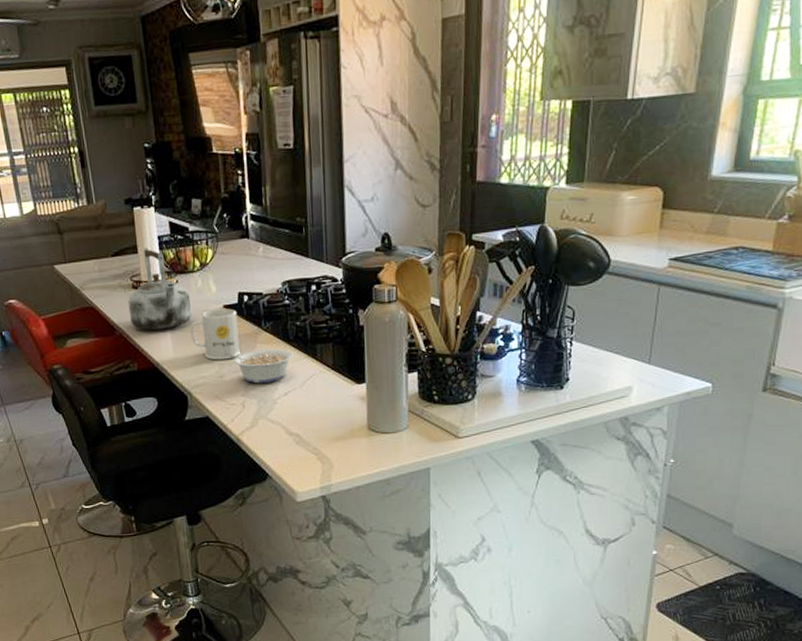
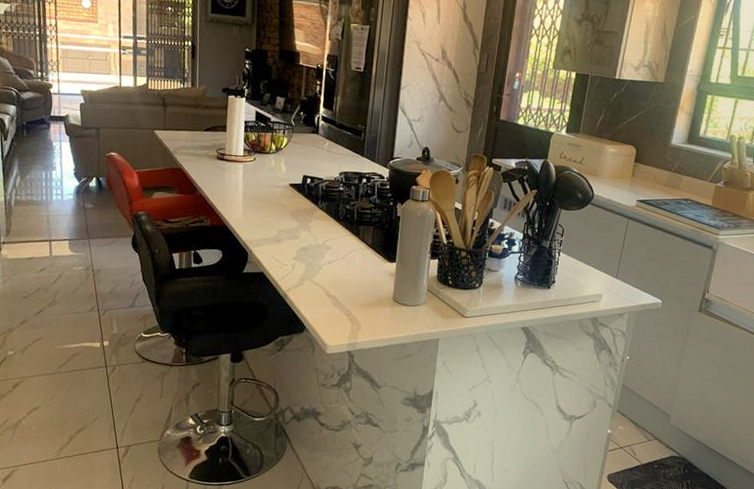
kettle: present [128,248,191,331] -> none [210,128,263,196]
mug: present [191,308,241,360] -> none [259,185,300,228]
legume: present [223,349,293,384] -> none [283,221,340,252]

